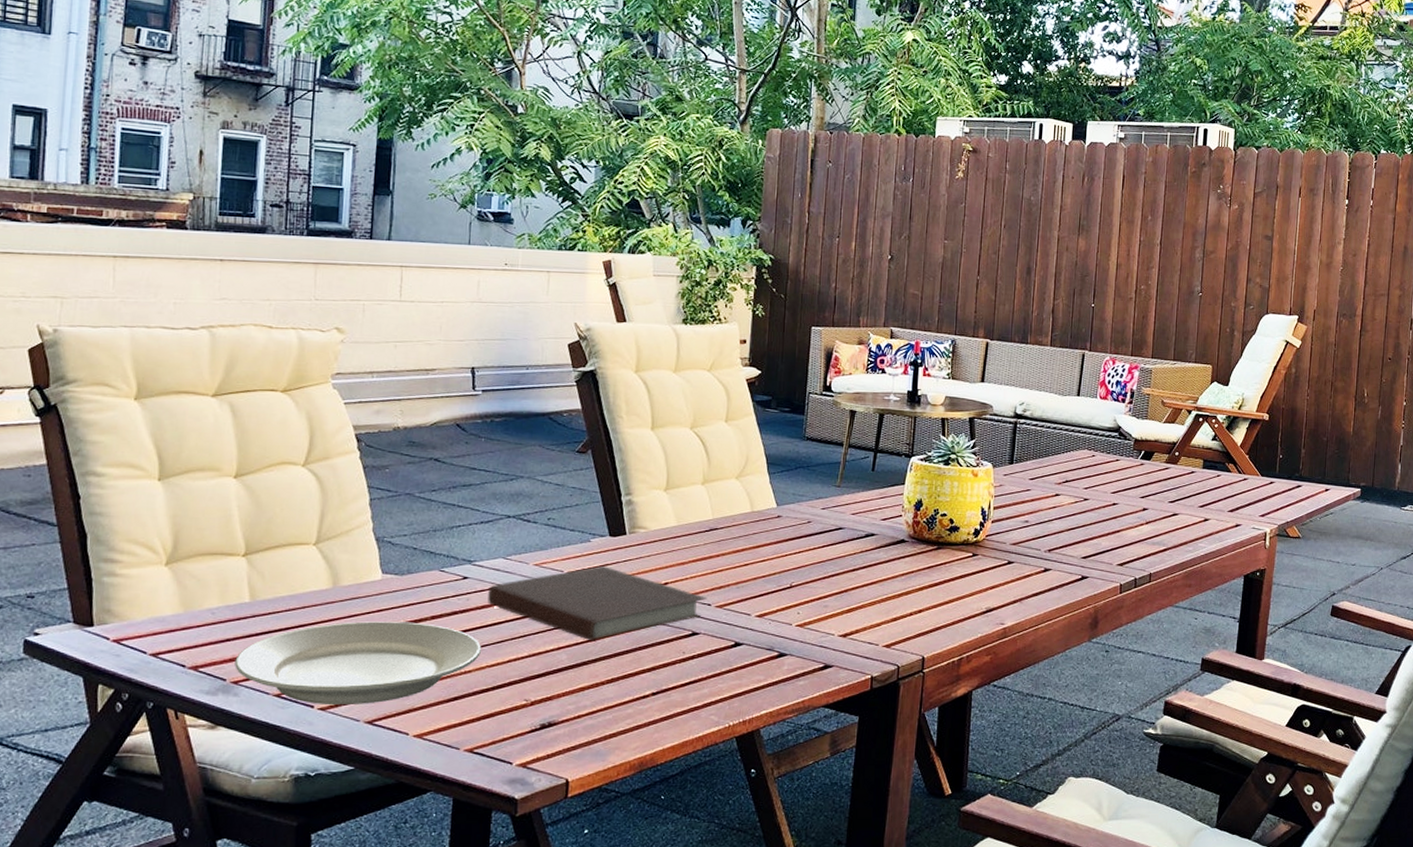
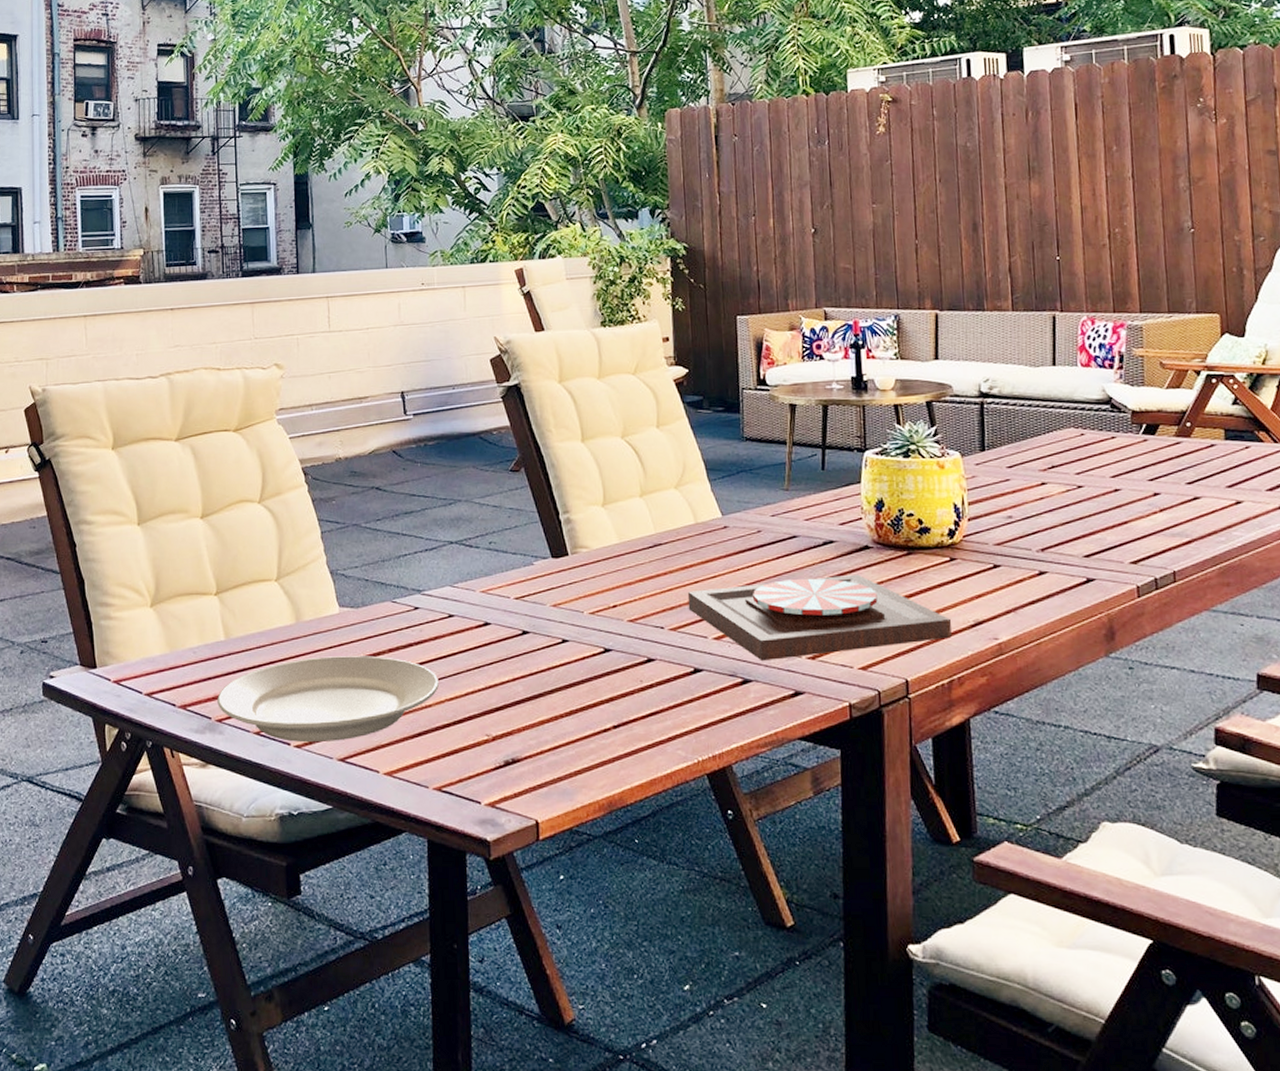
notebook: present [488,566,707,641] -> none [439,590,659,671]
plate: none [736,564,968,638] -> present [687,574,952,662]

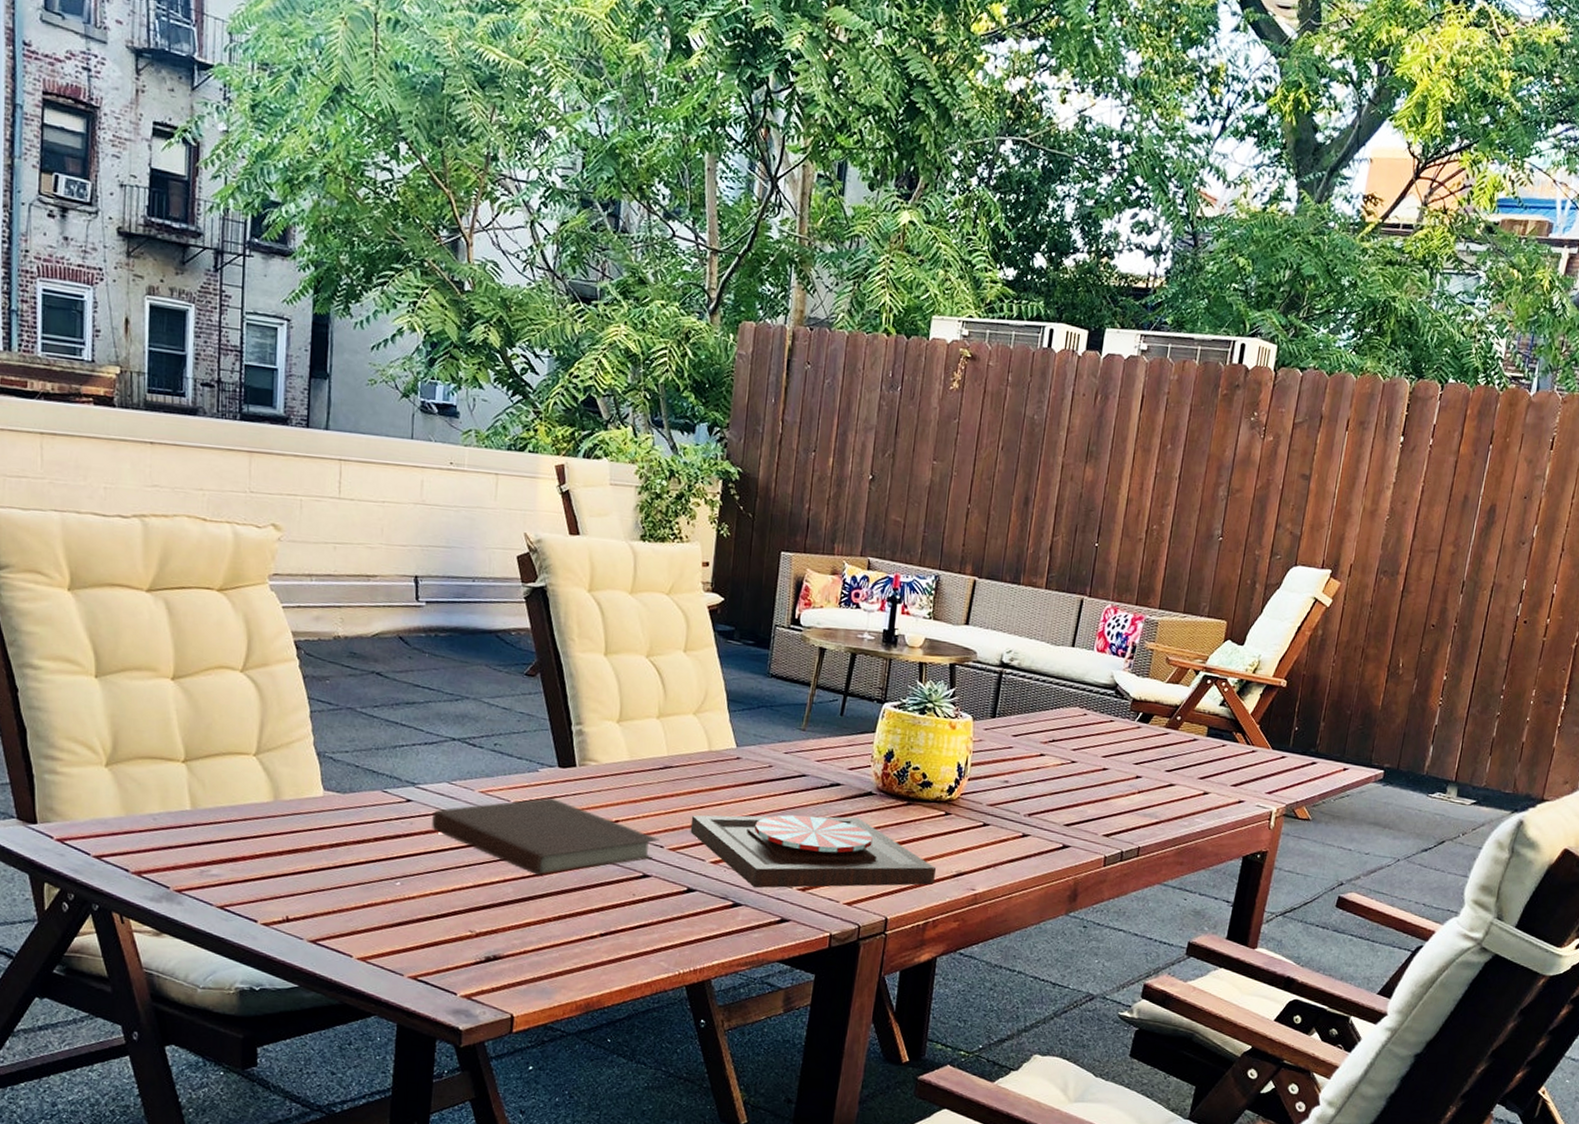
plate: present [217,656,440,743] -> none [178,838,426,923]
notebook: none [439,590,659,671] -> present [432,798,660,876]

